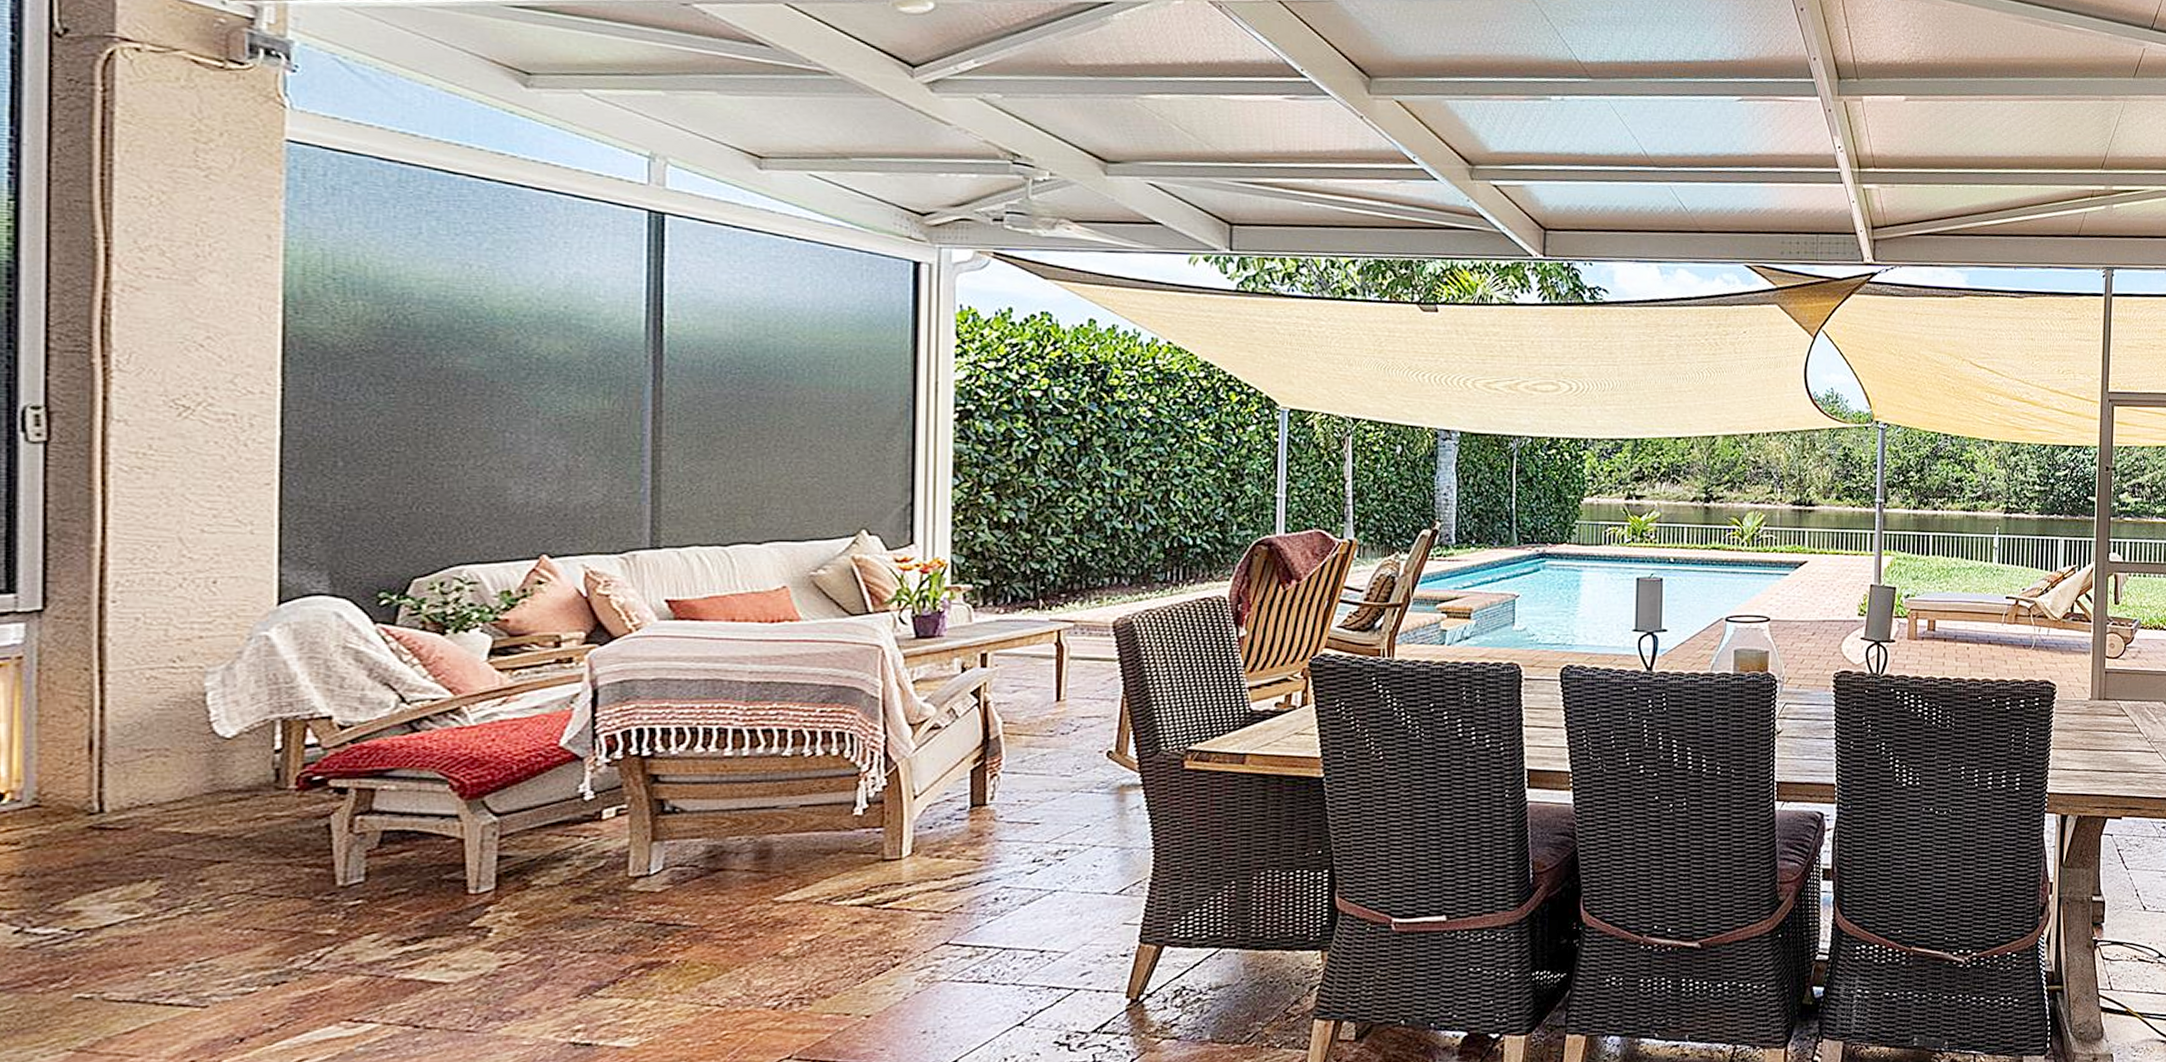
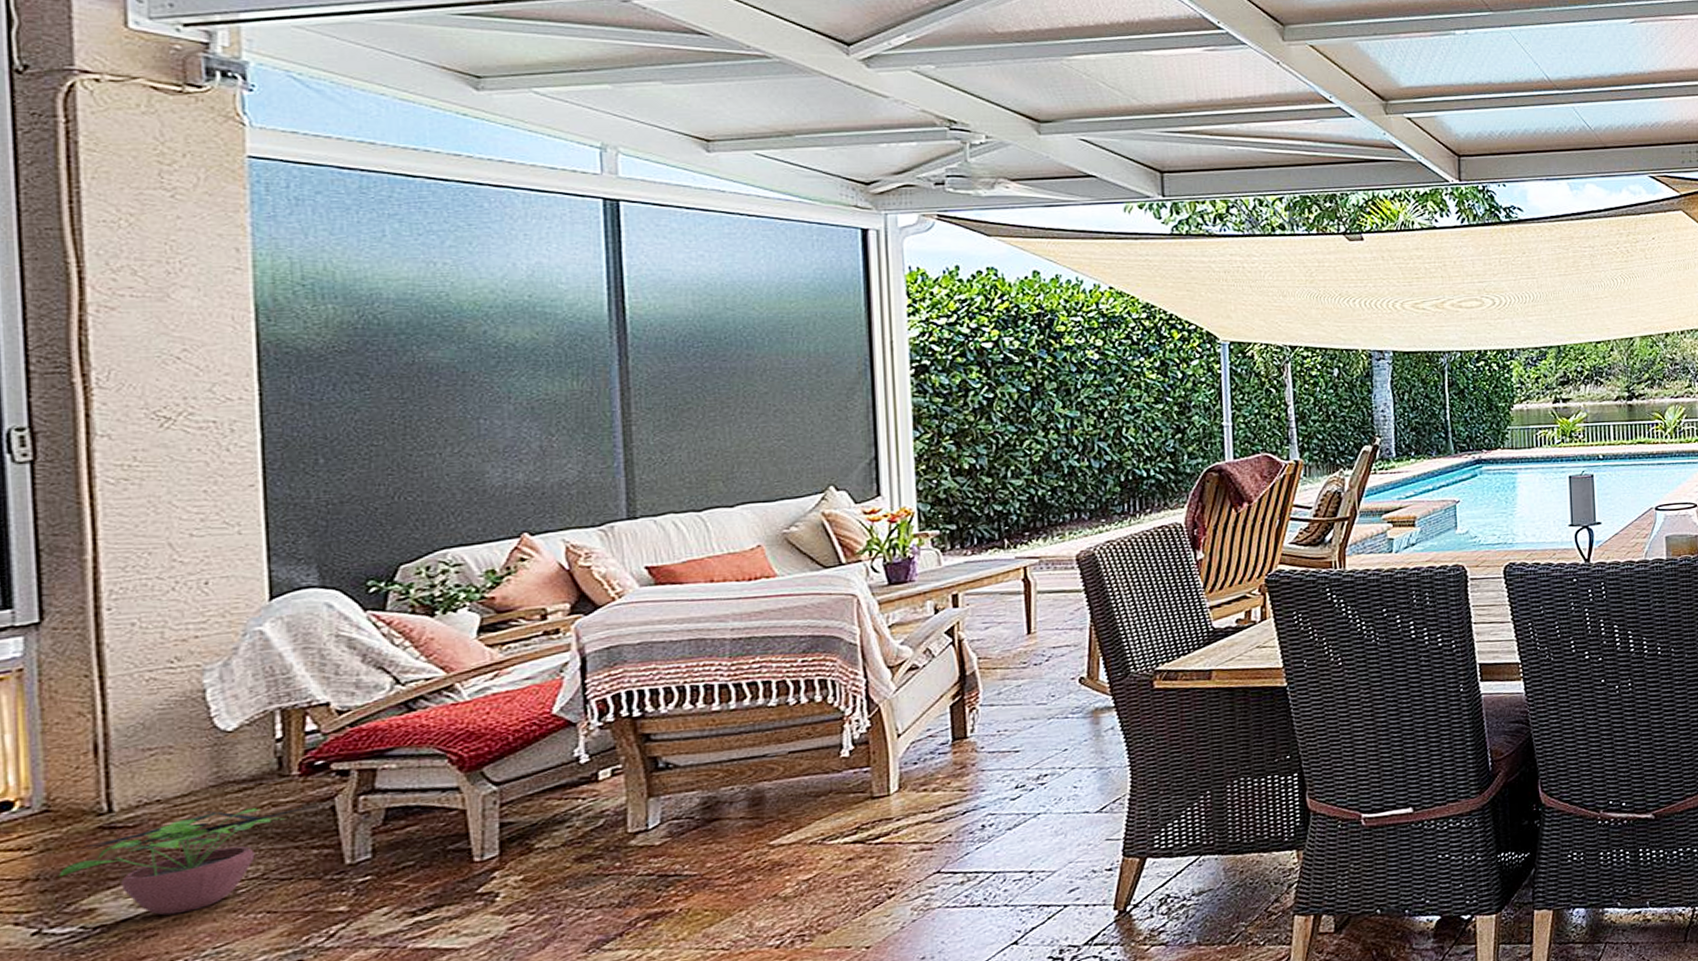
potted plant: none [45,818,325,924] -> present [58,803,330,916]

